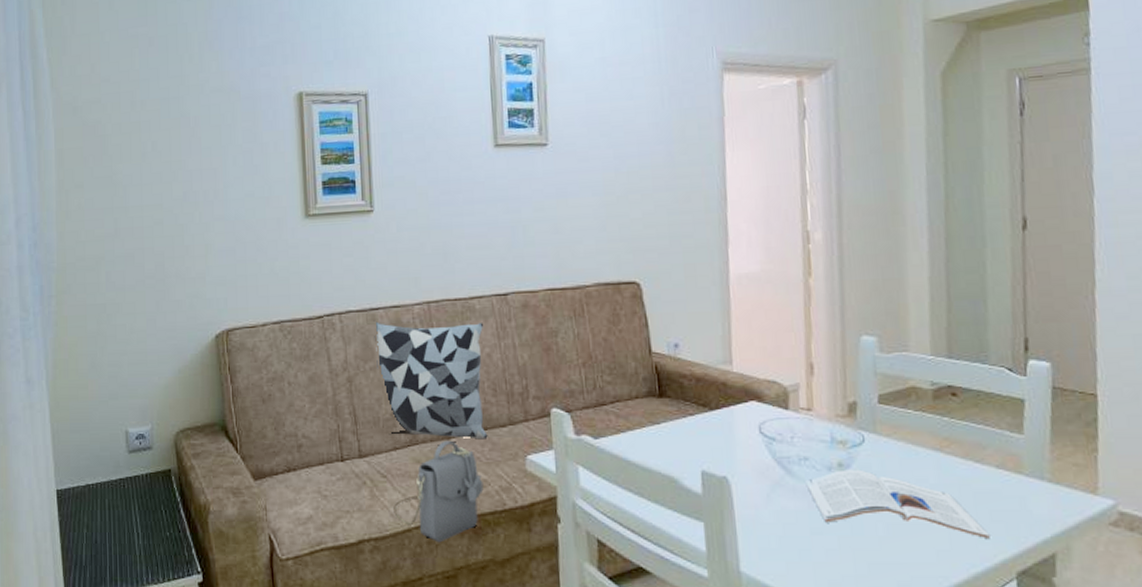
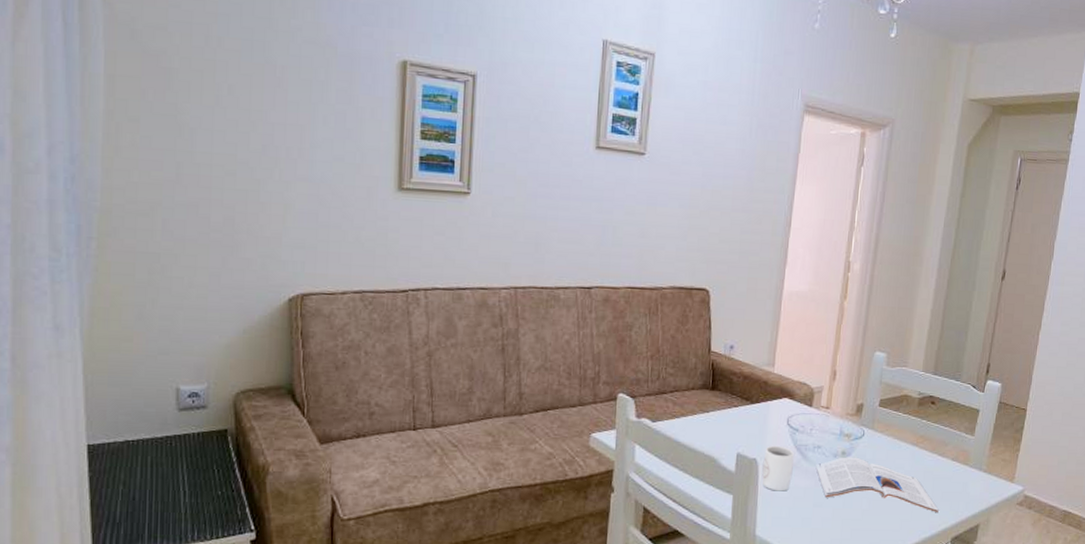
pillow: present [373,320,488,440] -> none [458,299,565,417]
handbag: present [394,440,484,543] -> none [461,416,549,507]
mug: none [735,459,777,516] -> present [762,445,794,492]

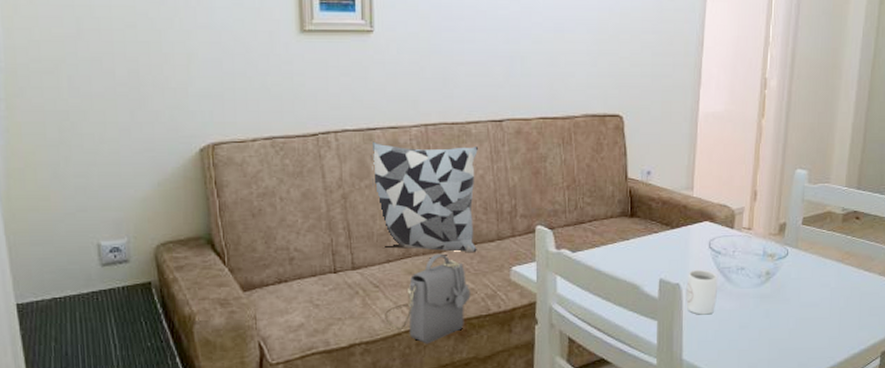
pillow: none [458,299,565,417] -> present [370,140,478,253]
handbag: none [461,416,549,507] -> present [385,253,471,344]
magazine: present [816,457,939,513] -> none [740,277,867,329]

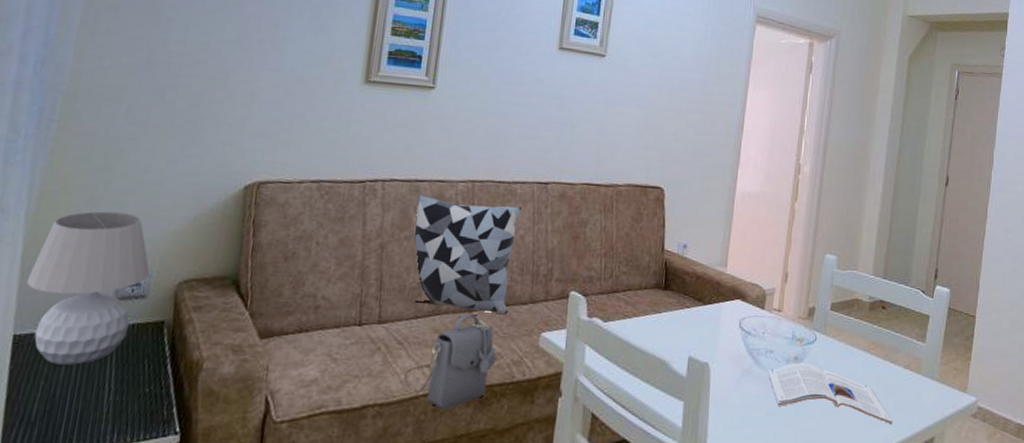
table lamp: none [15,184,128,327] -> present [26,211,151,366]
mug: present [686,269,717,315] -> none [713,349,746,399]
magazine: none [740,277,867,329] -> present [768,362,893,425]

